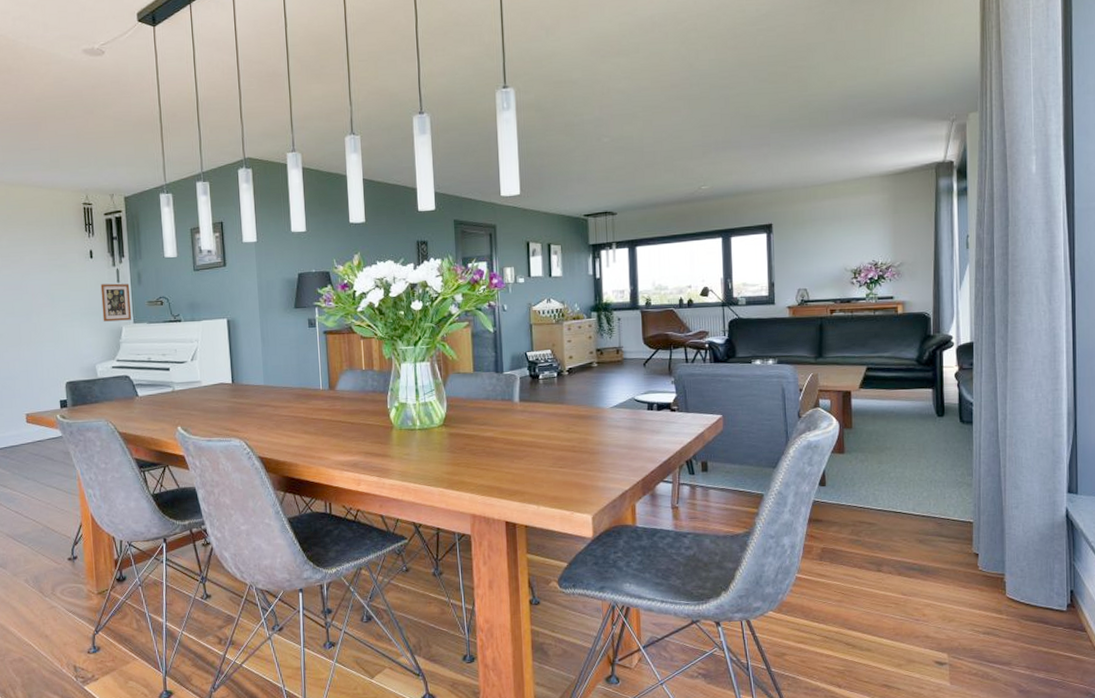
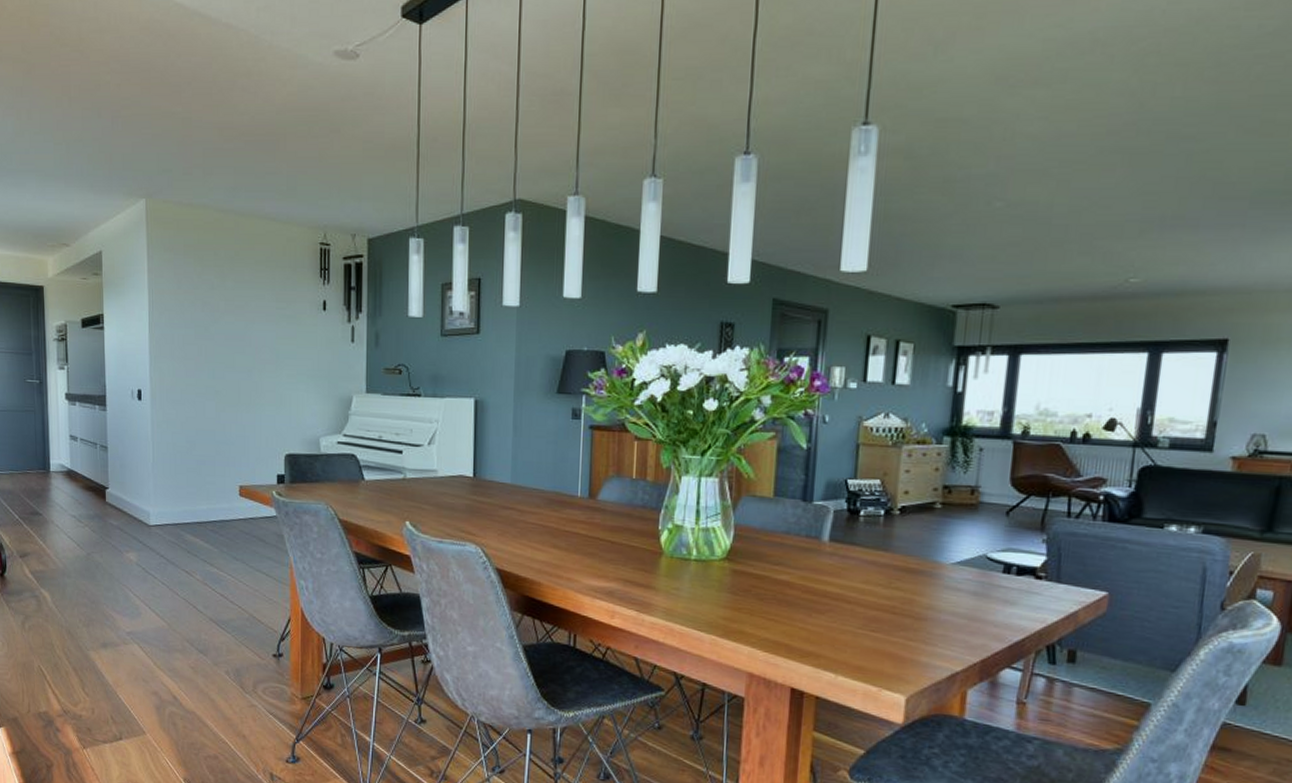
picture frame: present [100,283,132,322] -> none [332,342,365,389]

